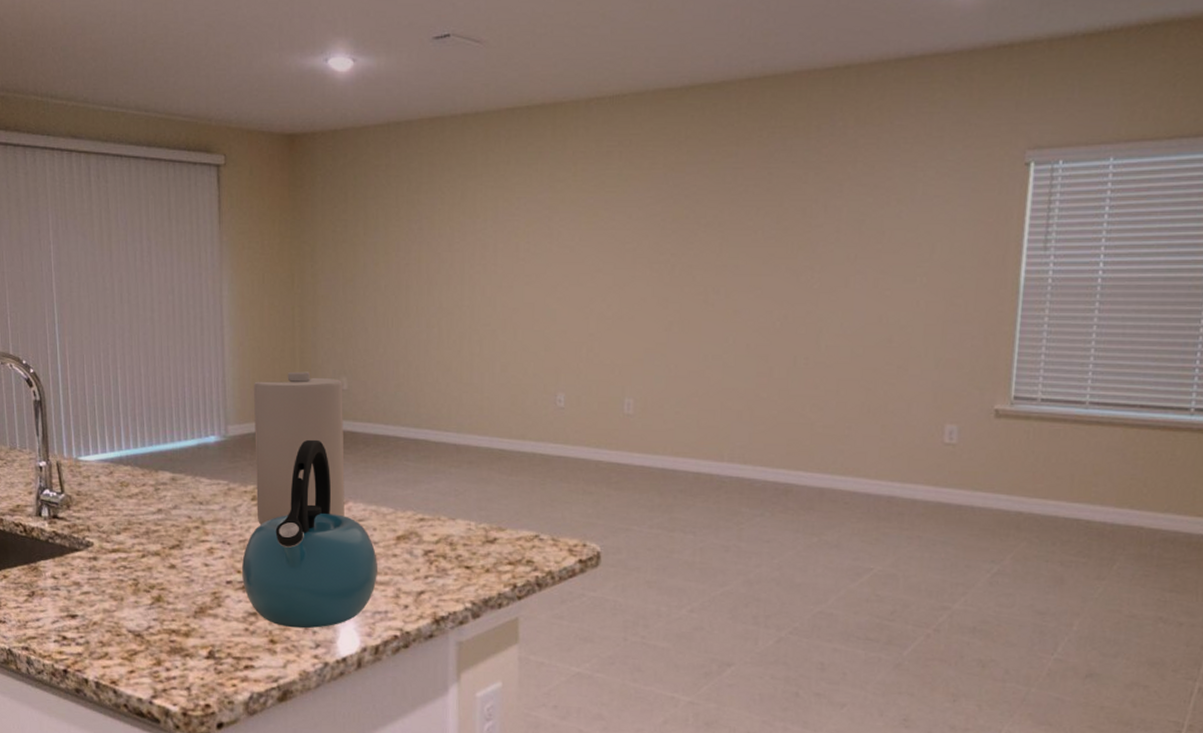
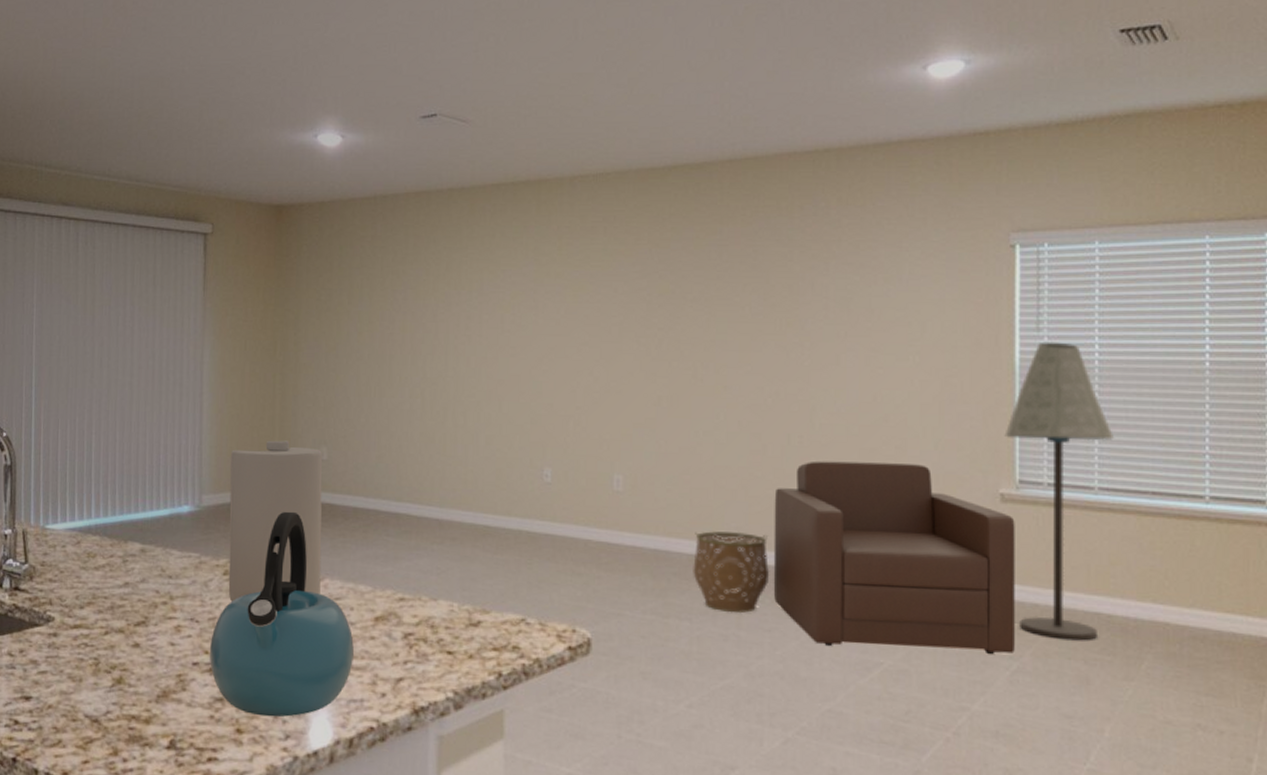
basket: none [698,450,771,526] -> present [693,531,770,613]
armchair: none [773,381,1007,560] -> present [773,460,1015,655]
floor lamp: none [1002,260,1110,545] -> present [1004,341,1115,641]

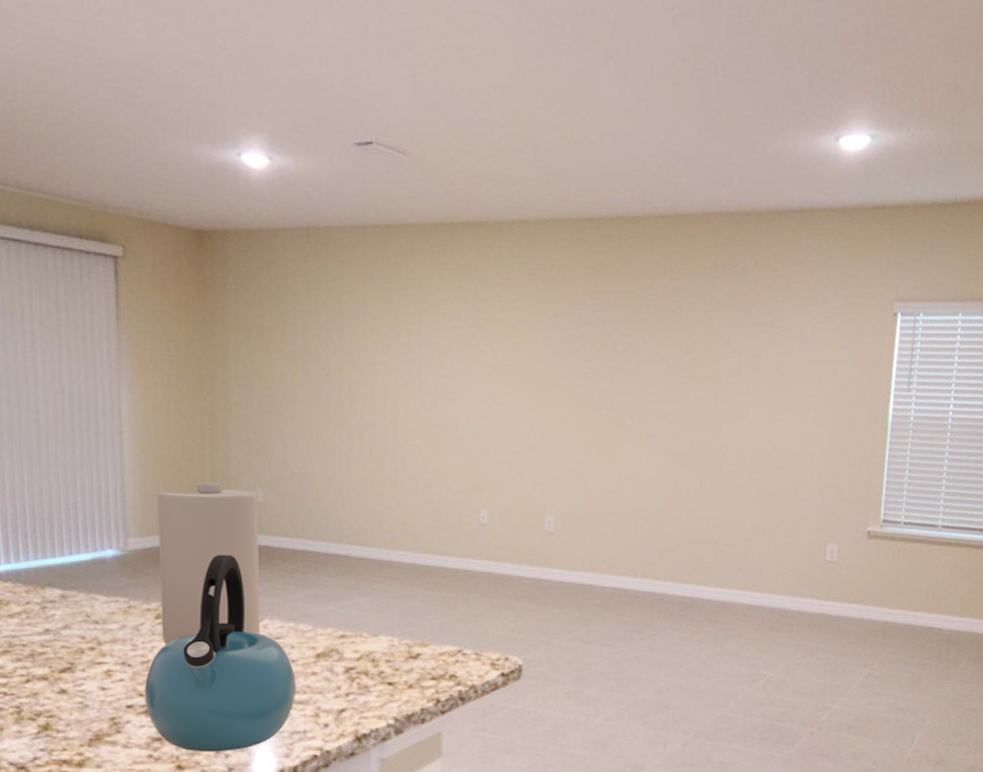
basket: present [693,531,770,613] -> none [613,567,680,638]
armchair: present [773,460,1015,655] -> none [681,503,877,664]
floor lamp: present [1004,341,1115,641] -> none [872,401,958,650]

